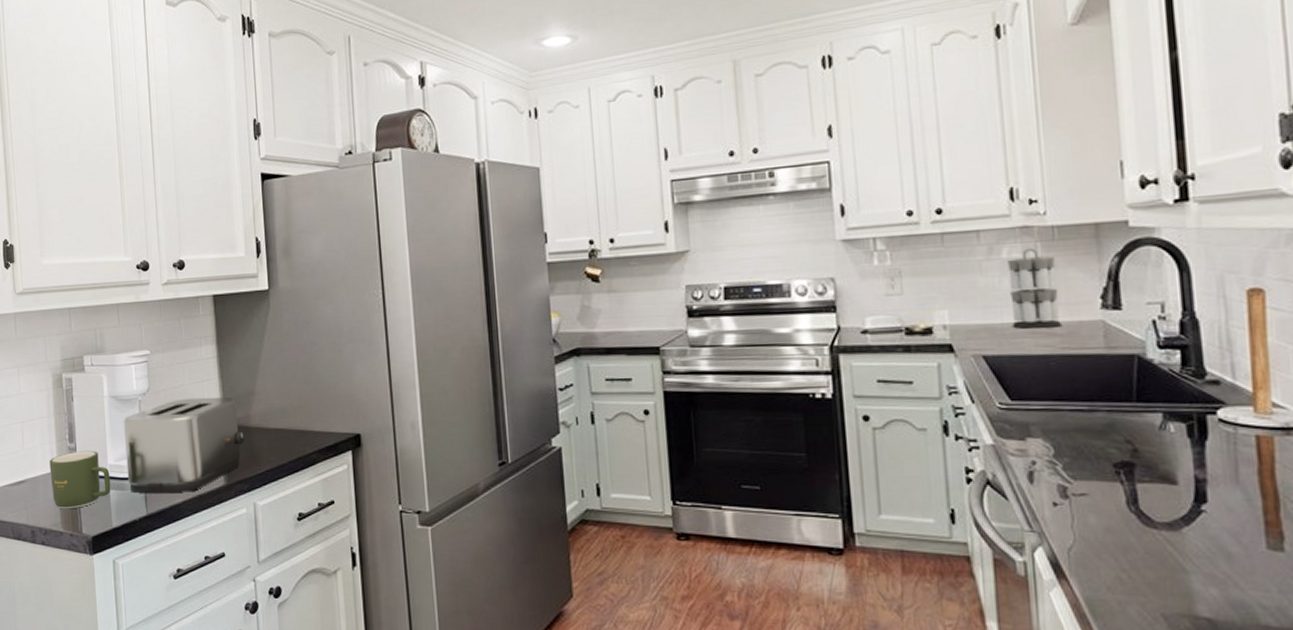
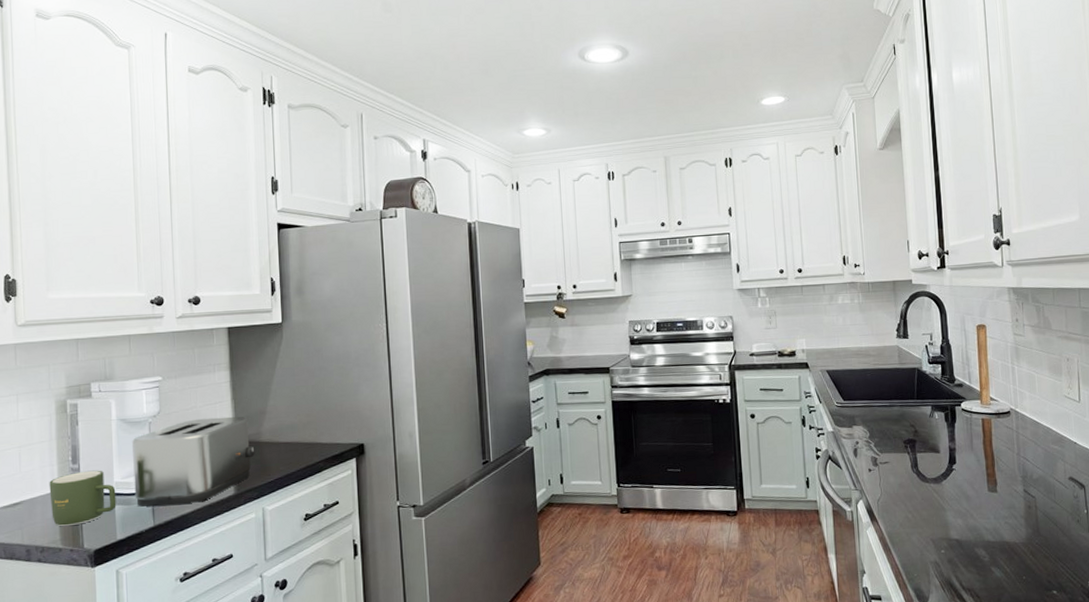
spice rack: present [1007,248,1061,330] -> none [842,297,874,352]

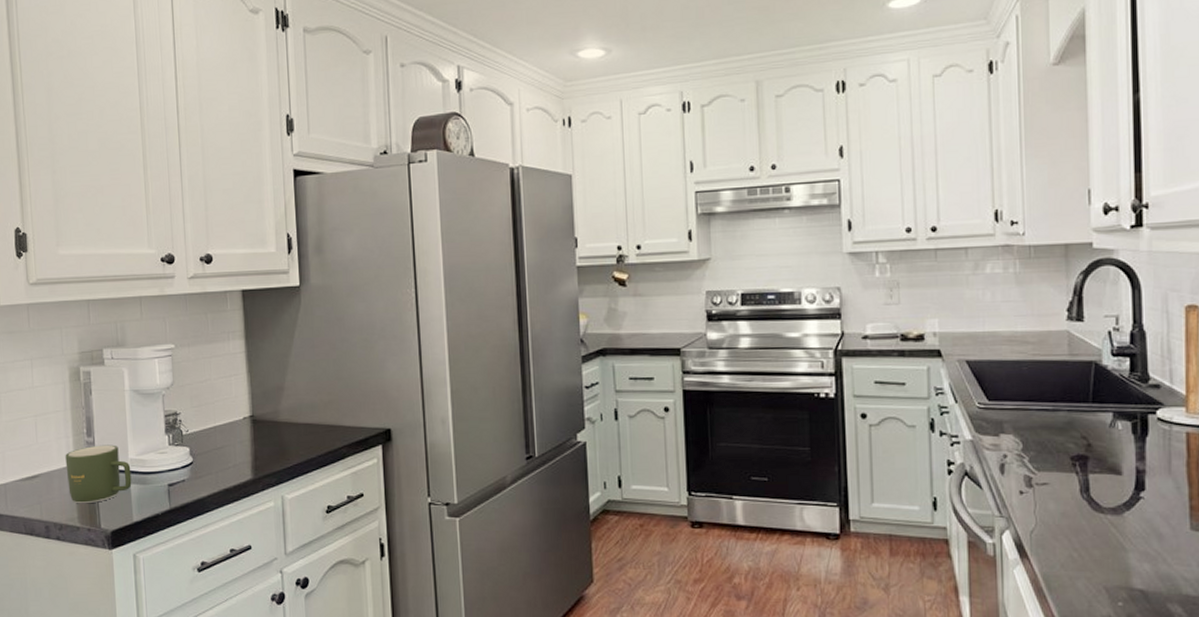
toaster: present [131,416,255,507] -> none [145,391,273,487]

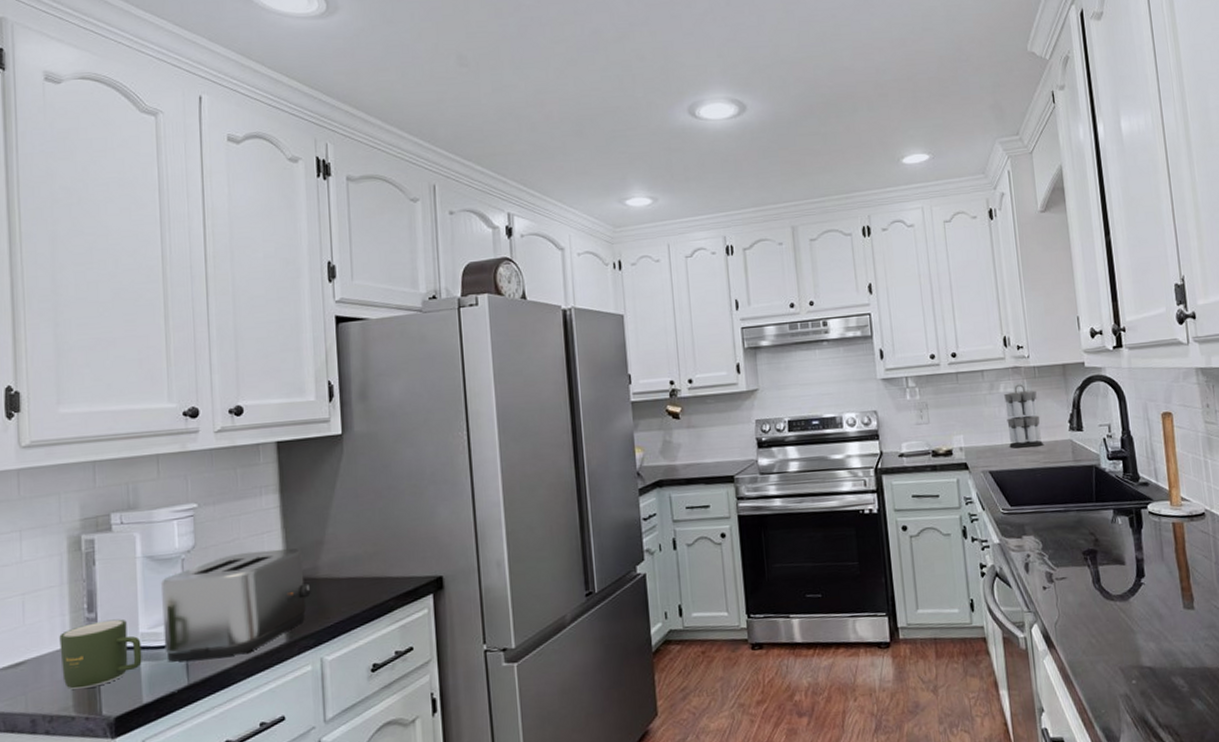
toaster: none [145,391,273,487] -> present [160,548,311,662]
spice rack: none [990,264,1033,338] -> present [1004,384,1043,449]

